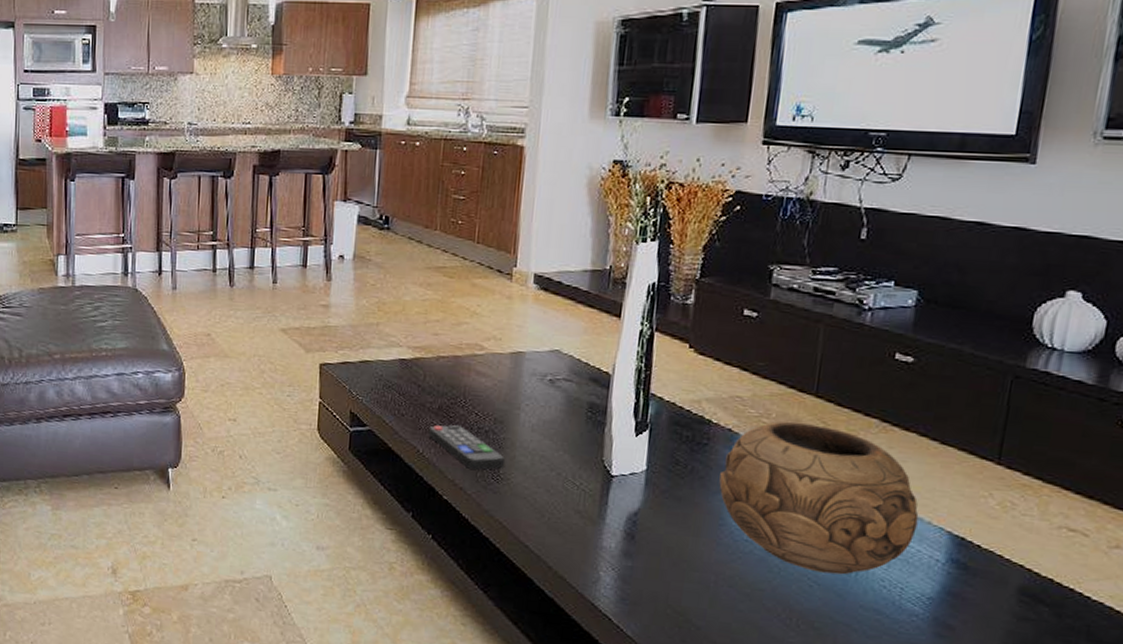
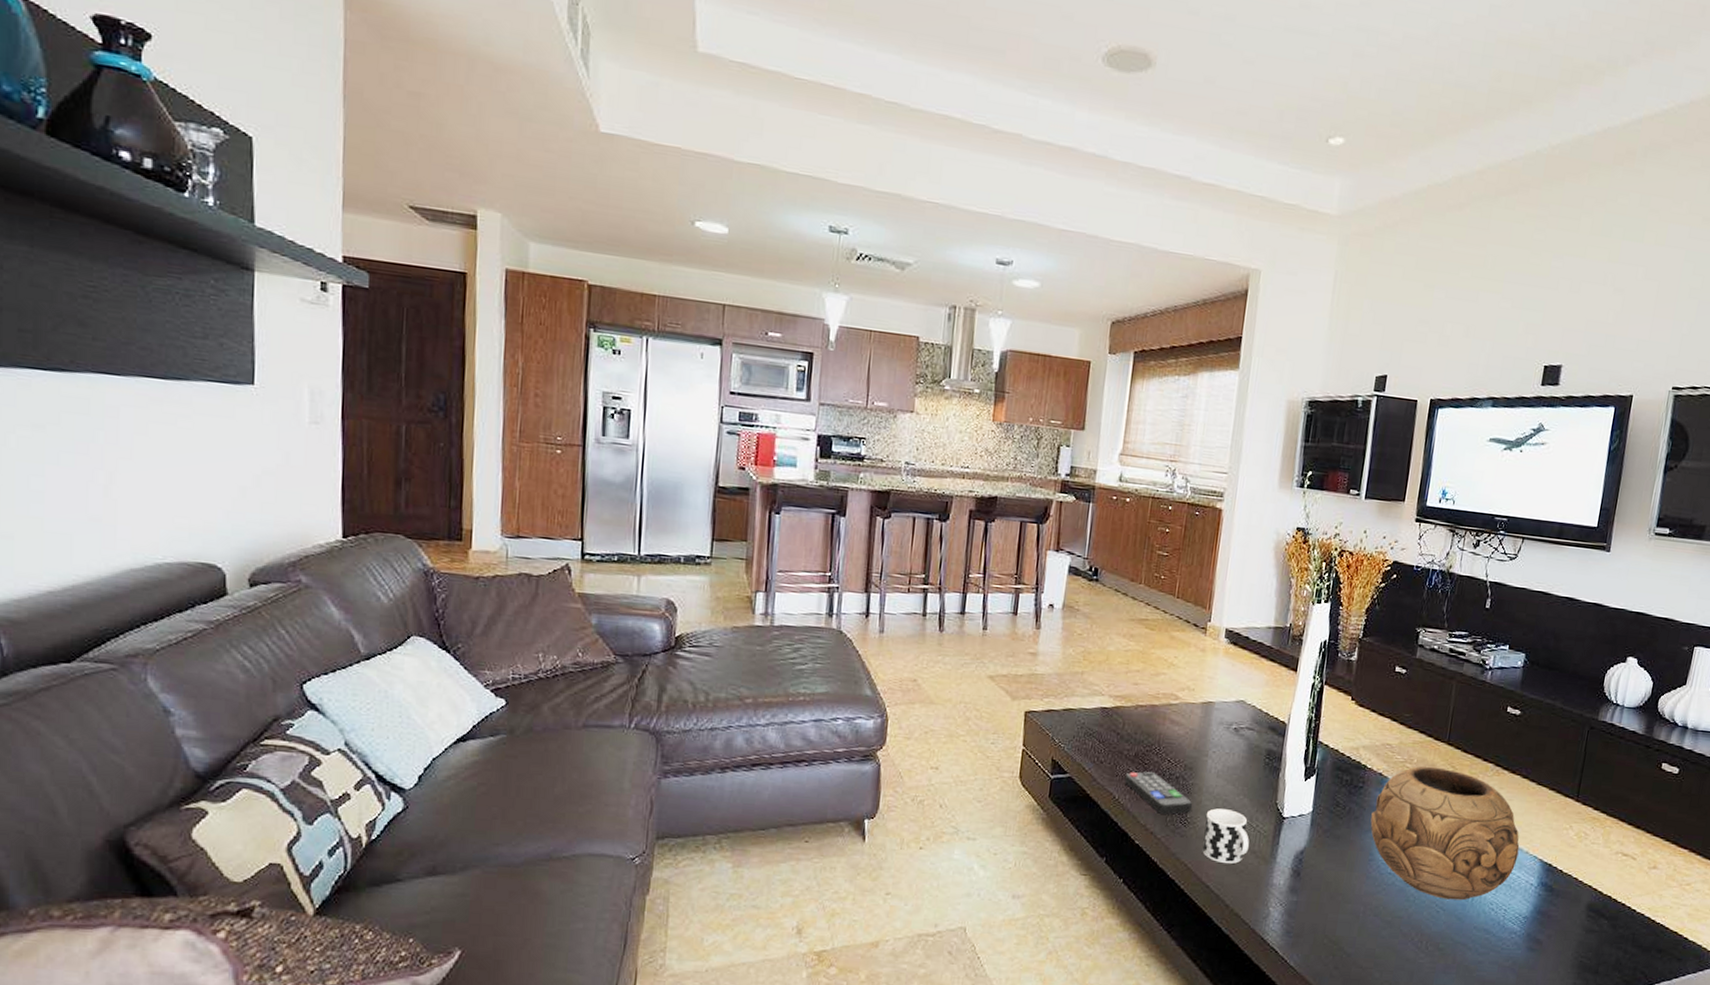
cup: none [518,464,573,524] -> present [1202,808,1249,864]

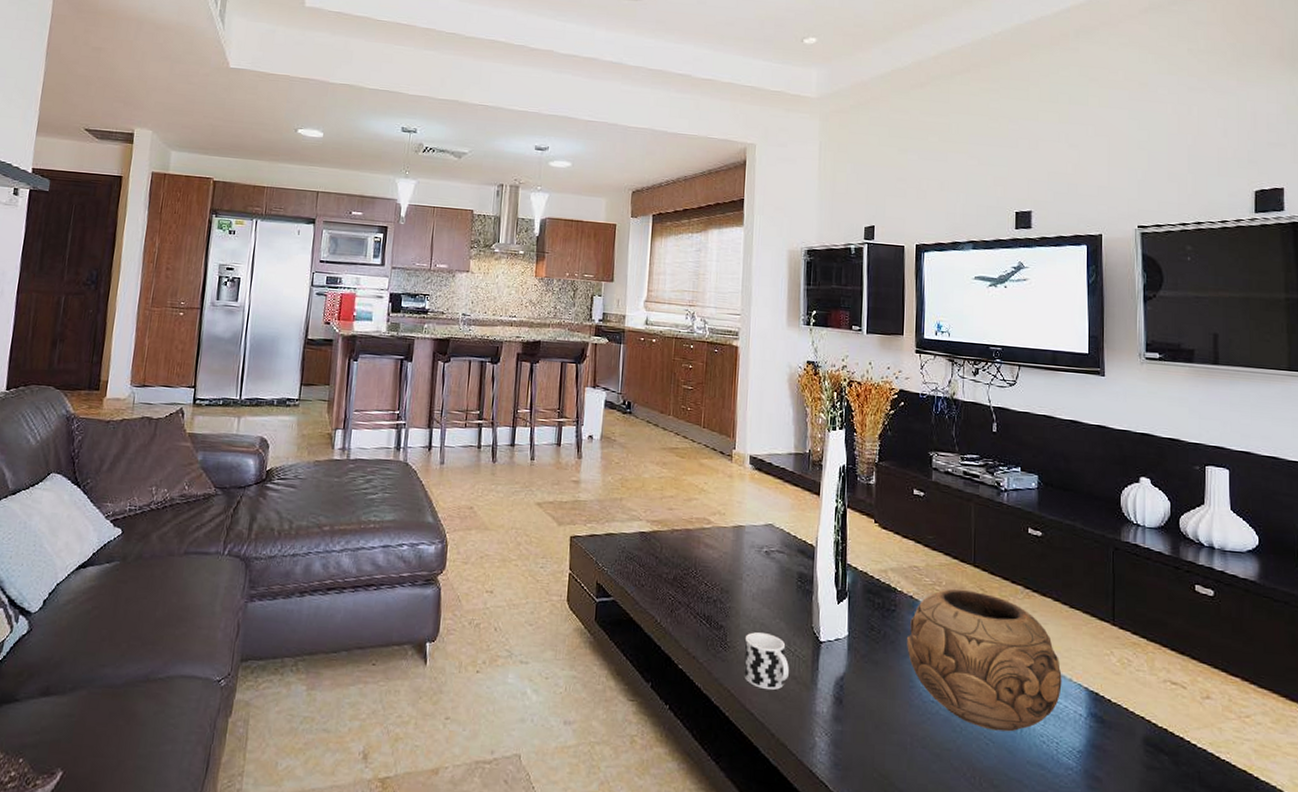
remote control: present [1124,771,1192,815] -> none [665,594,731,638]

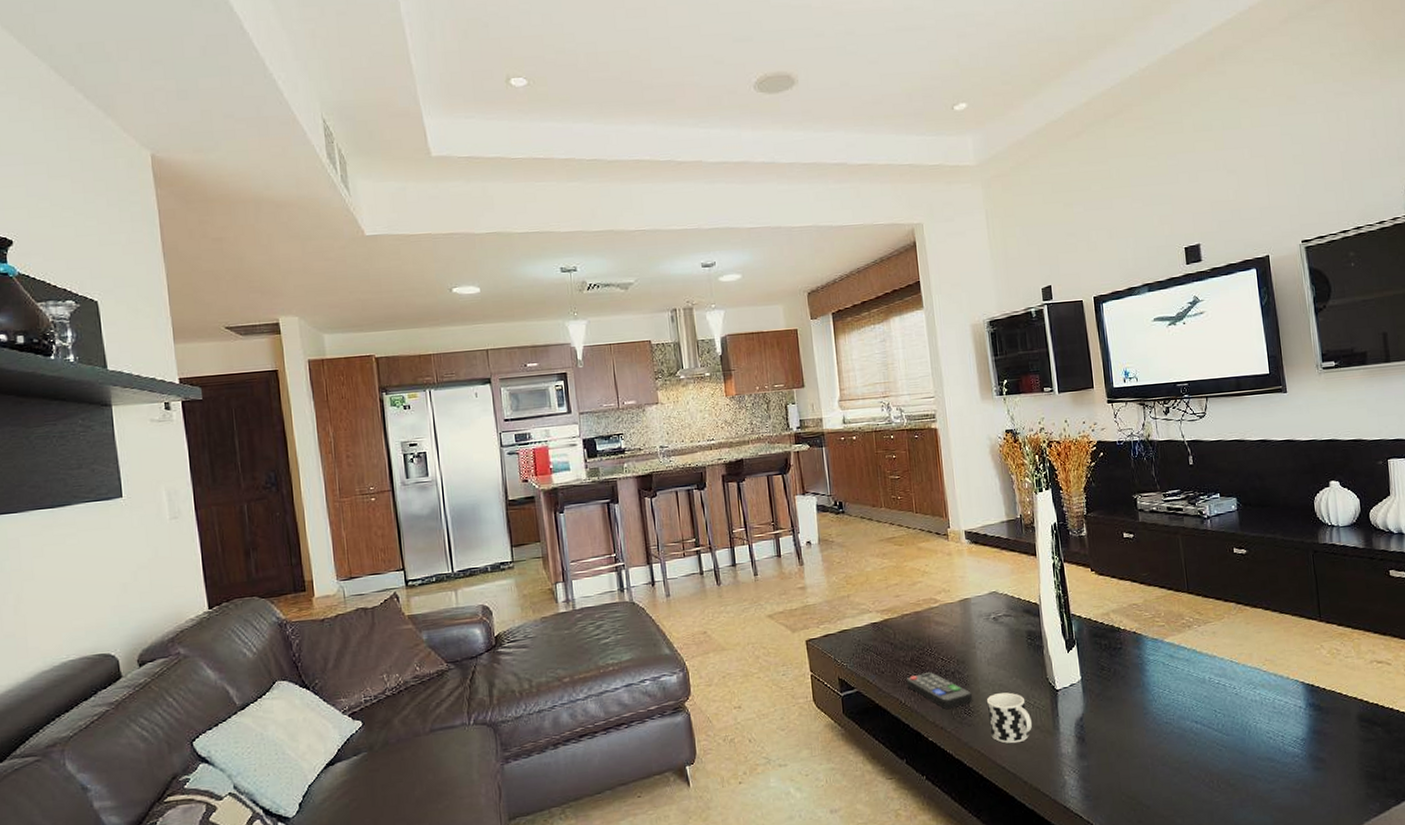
remote control: none [665,594,731,638] -> present [906,671,972,709]
decorative bowl: present [907,589,1062,732] -> none [1136,616,1281,737]

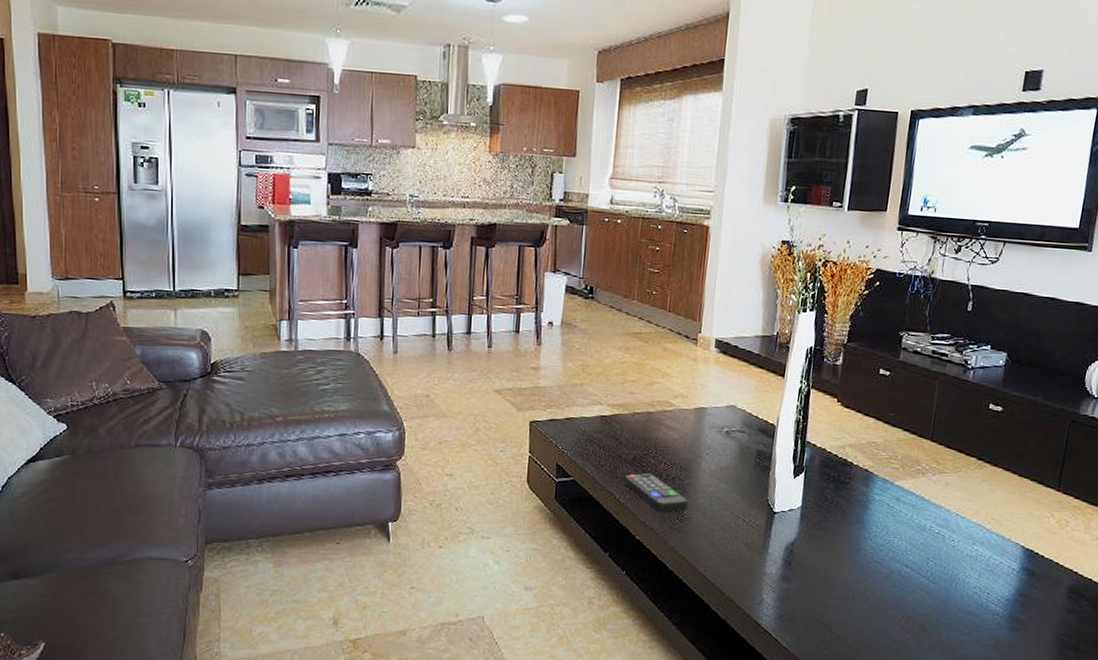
cup: present [986,692,1032,744] -> none [698,505,743,556]

